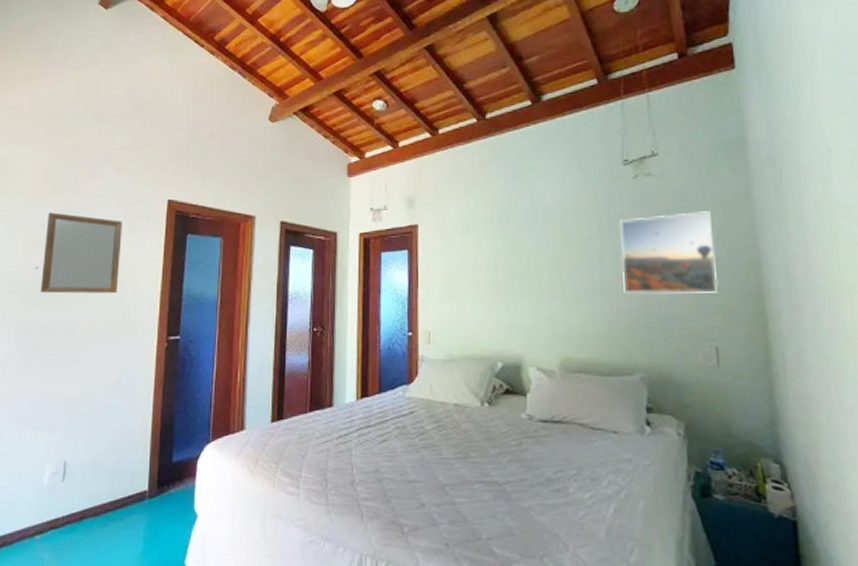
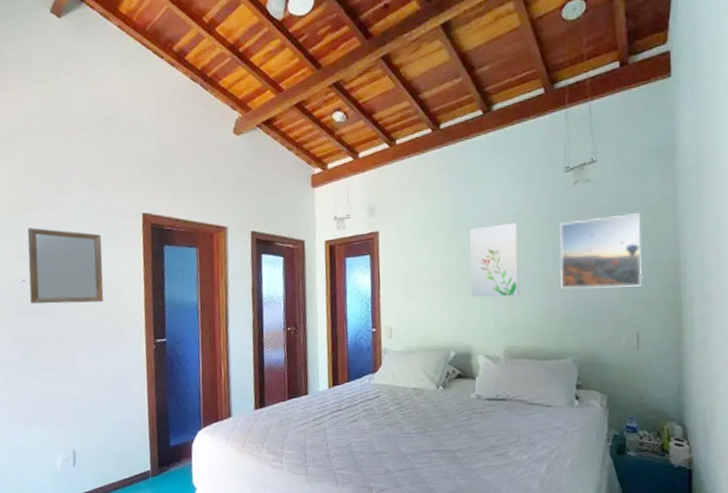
wall art: none [518,219,577,301] -> present [469,223,520,297]

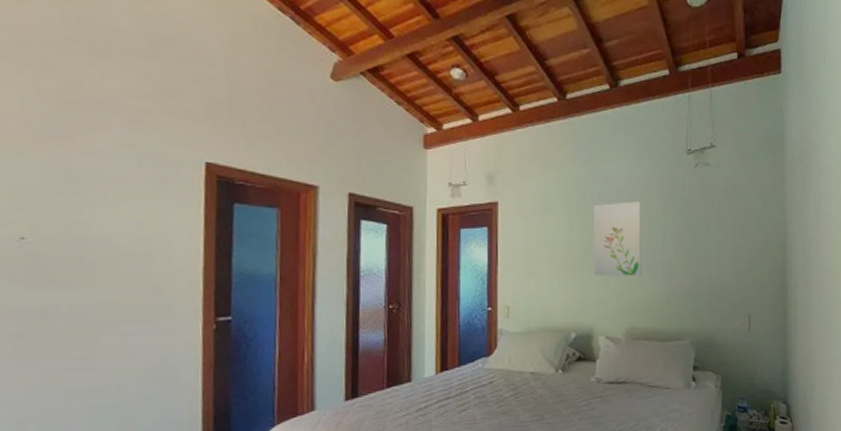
home mirror: present [27,227,104,304] -> none [30,170,146,271]
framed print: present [559,212,643,289] -> none [680,198,755,270]

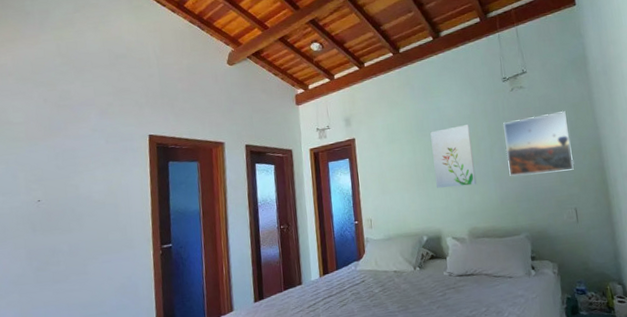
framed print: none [680,198,755,270] -> present [503,110,574,176]

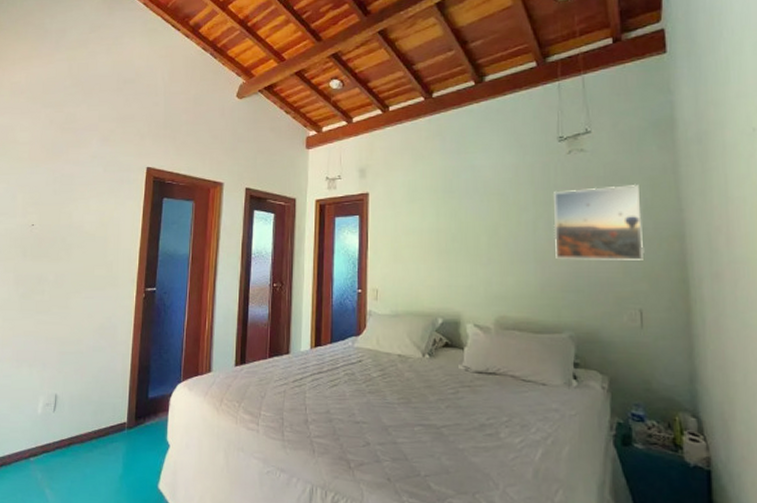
wall art: present [430,124,477,188] -> none [460,190,512,264]

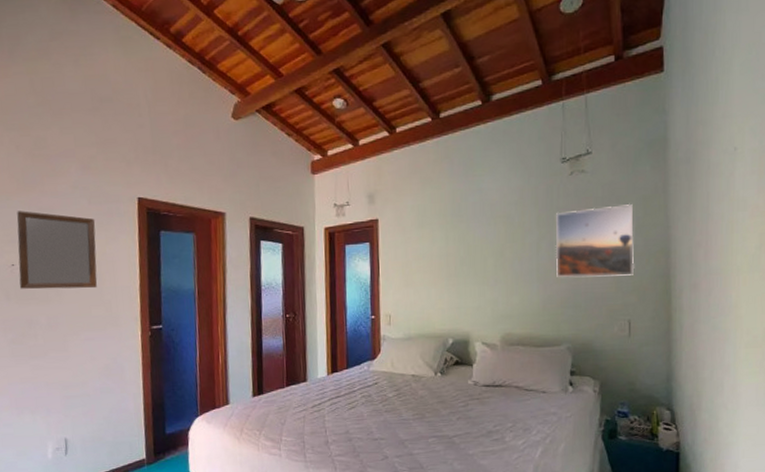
home mirror: none [35,177,108,250] -> present [17,211,98,289]

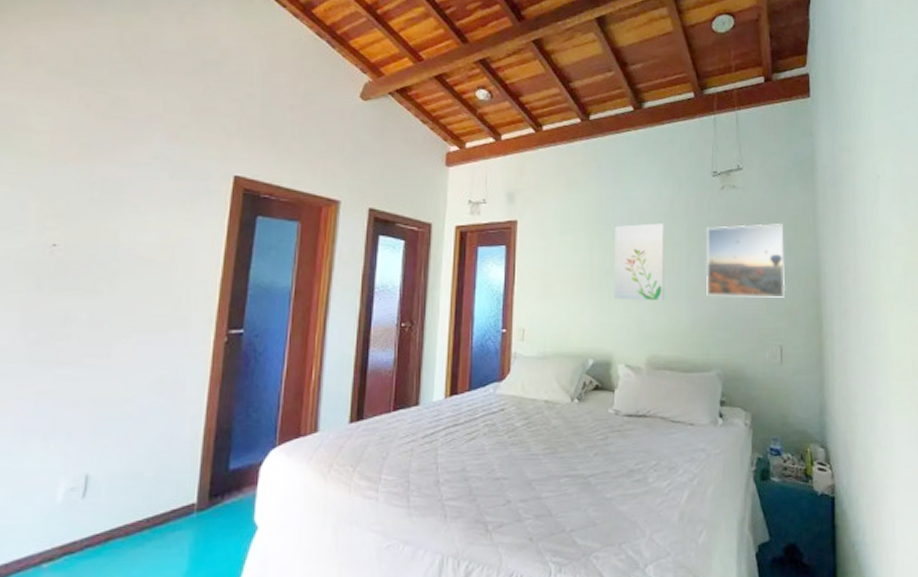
home mirror: present [17,211,98,289] -> none [58,180,176,280]
wall art: none [468,212,517,285] -> present [614,223,666,301]

